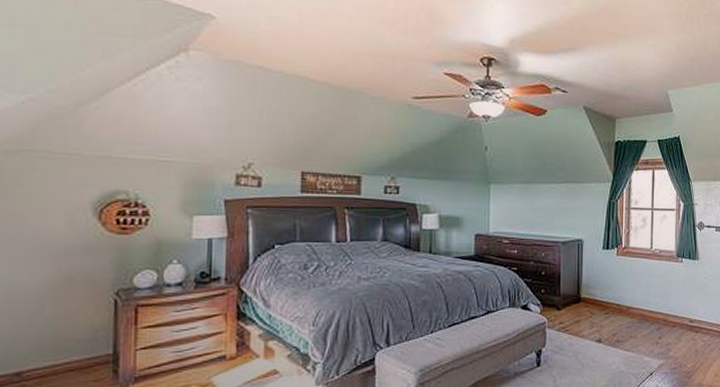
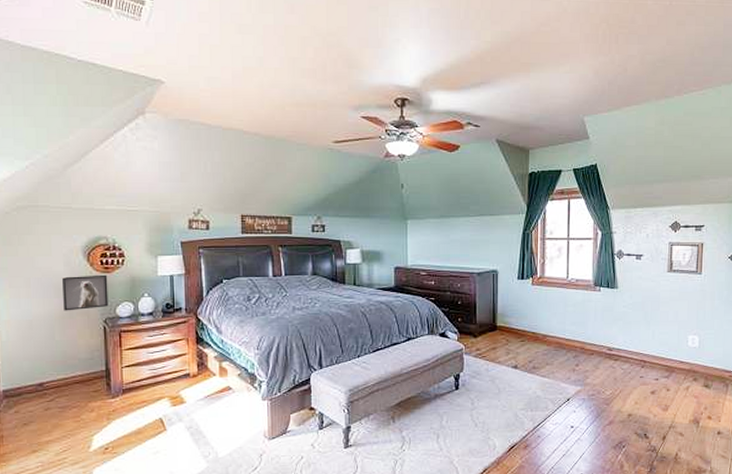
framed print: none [60,236,125,281] -> present [62,274,109,311]

